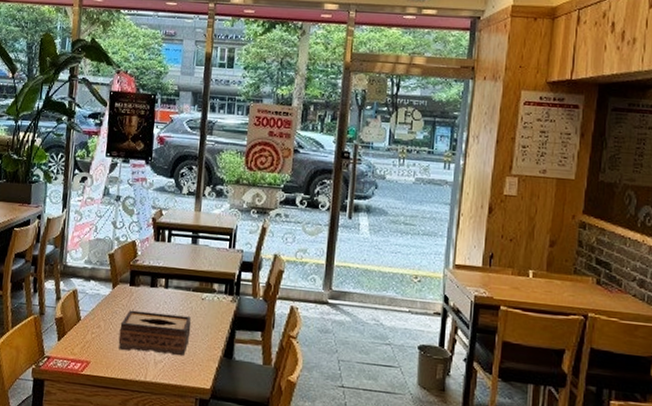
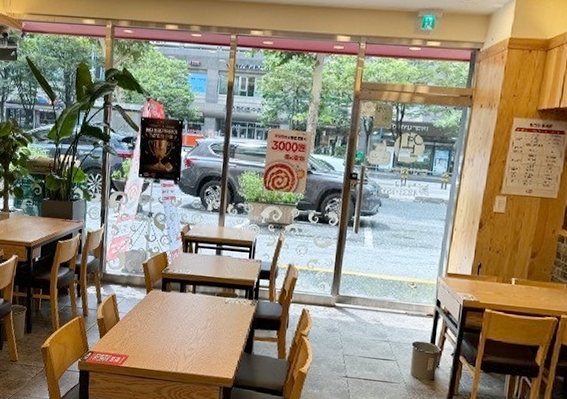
tissue box: present [118,310,192,357] -> none [152,312,216,352]

